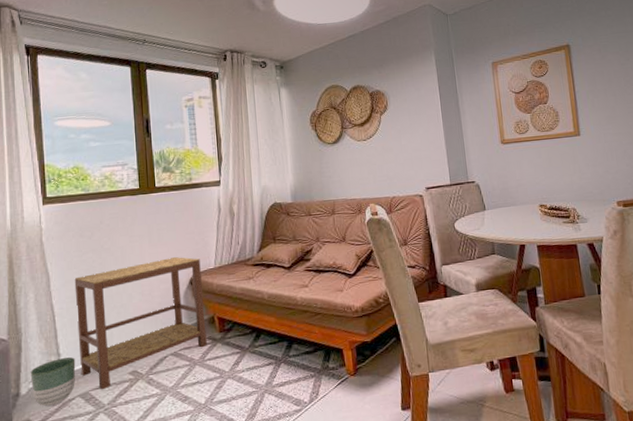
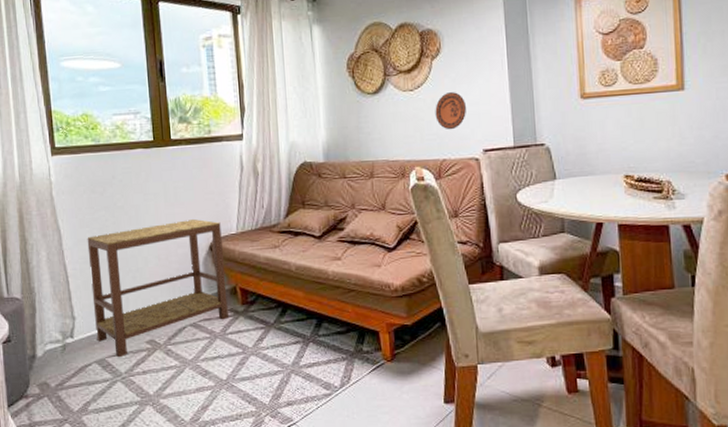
planter: present [30,357,76,407] -> none [45,321,92,371]
decorative plate: none [384,141,410,172] -> present [435,92,466,130]

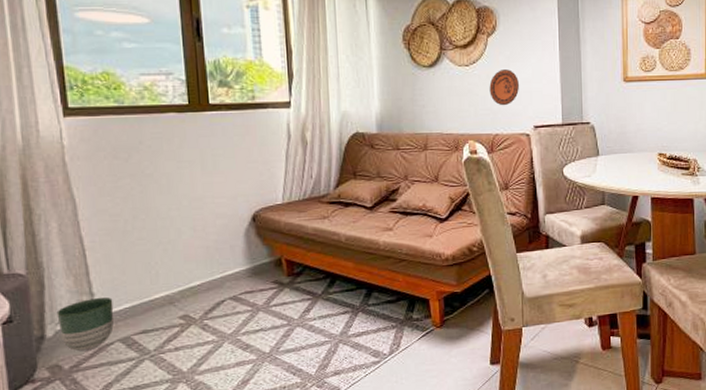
planter: none [45,321,92,371] -> present [56,298,114,352]
side table: present [87,219,229,358] -> none [108,189,273,335]

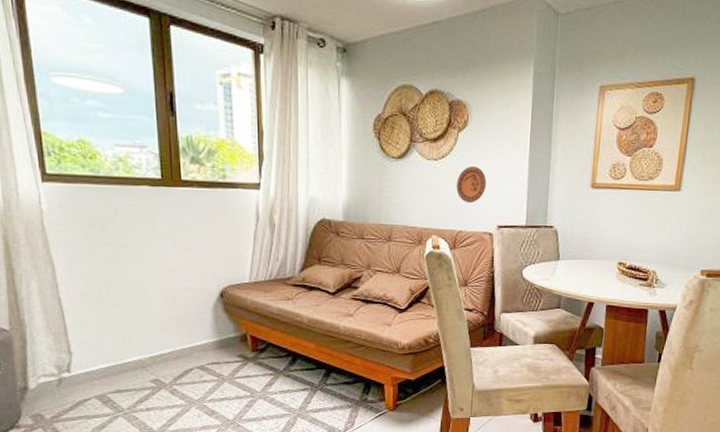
planter: present [56,298,114,352] -> none [38,357,91,404]

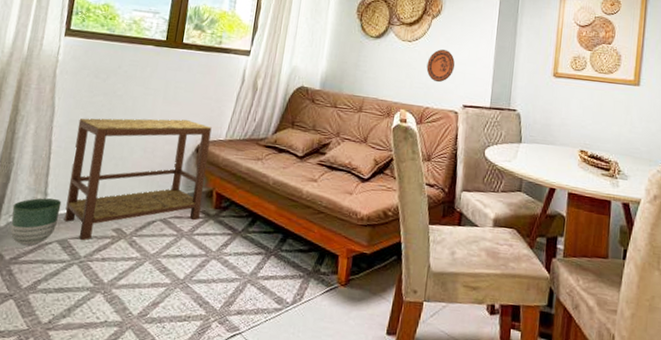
planter: none [38,357,91,404] -> present [10,198,62,246]
side table: none [85,265,238,394] -> present [64,118,212,241]

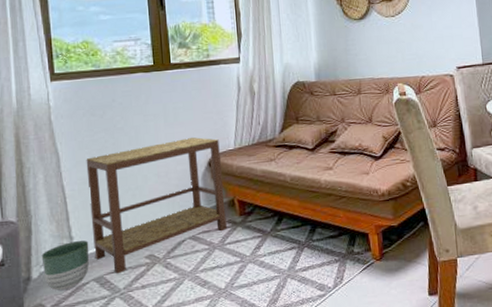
decorative plate: present [426,49,455,83] -> none [414,17,441,51]

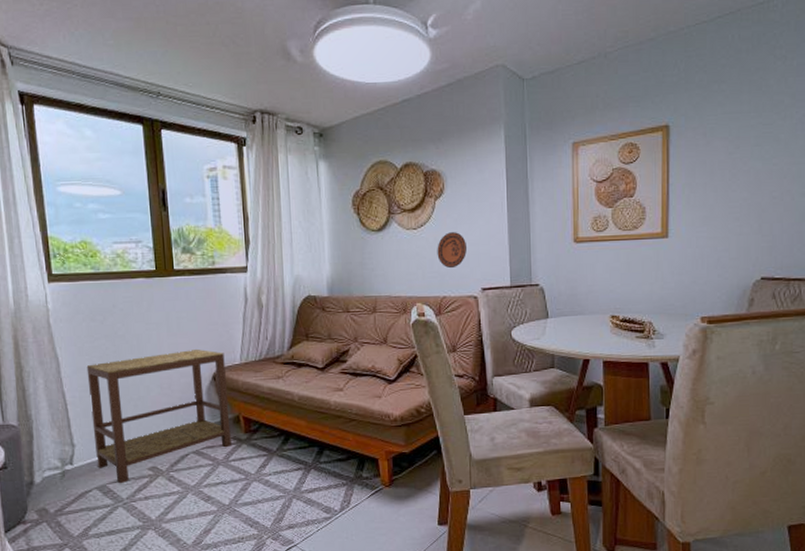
planter: present [41,240,90,291] -> none [43,449,92,497]
decorative plate: none [414,17,441,51] -> present [437,232,467,269]

